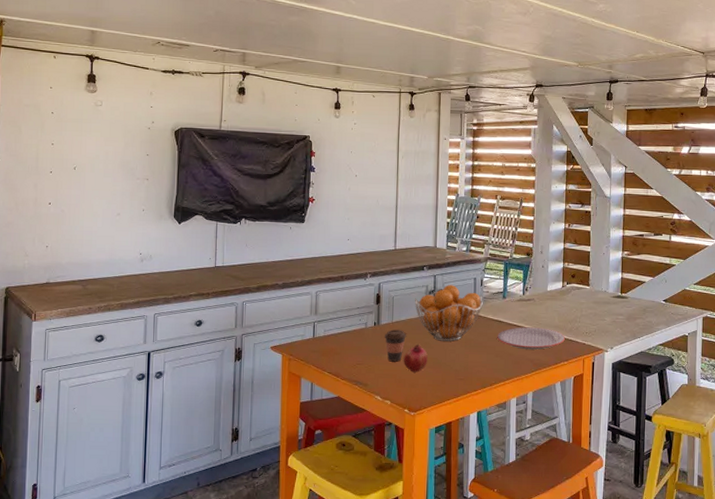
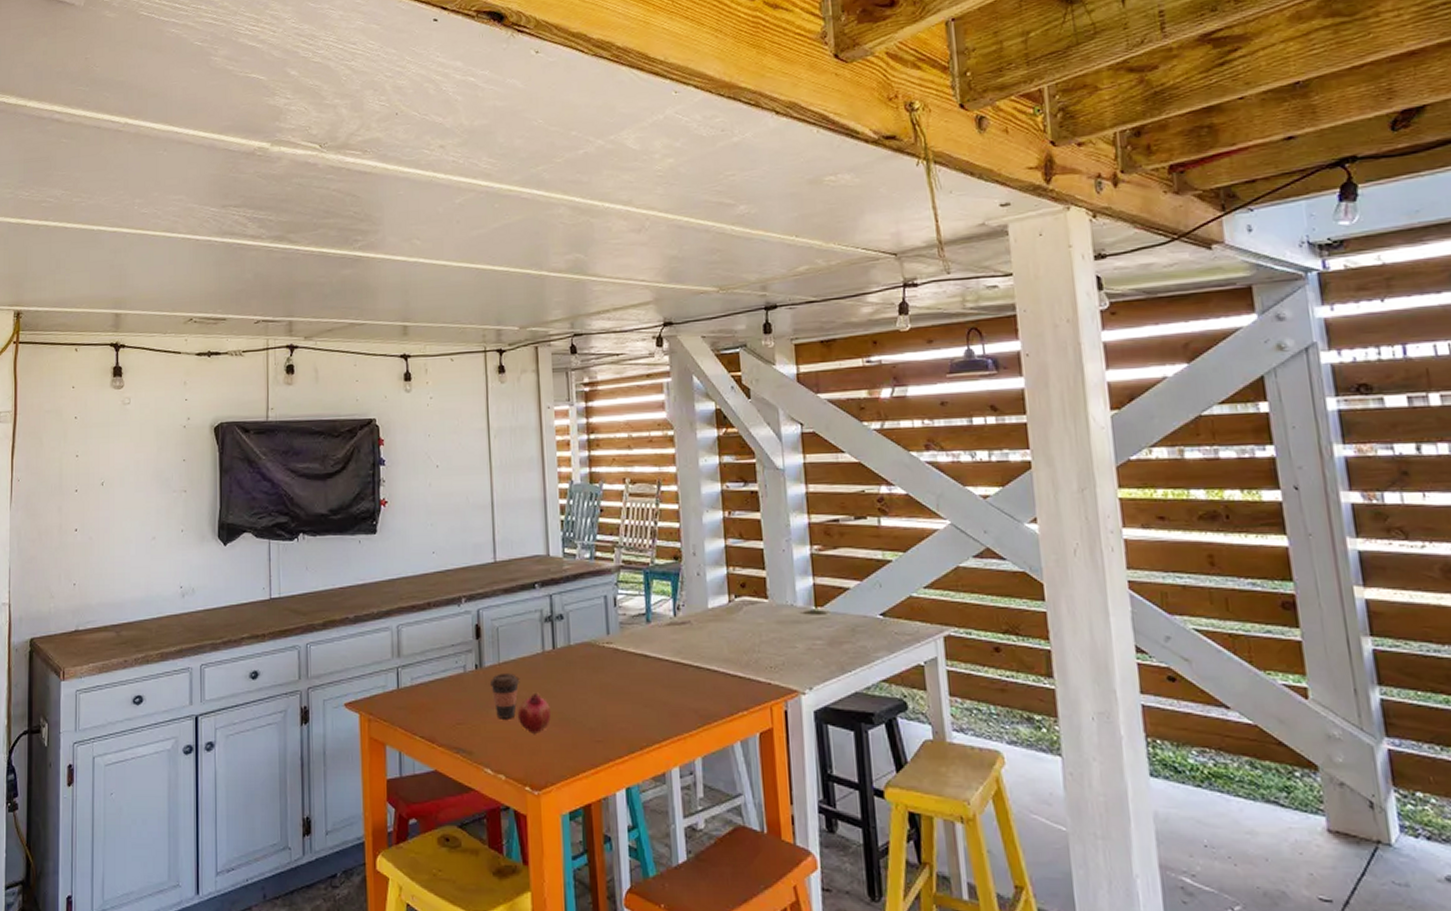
fruit basket: present [415,285,483,341] -> none [527,607,619,687]
plate: present [497,327,565,350] -> none [643,662,741,695]

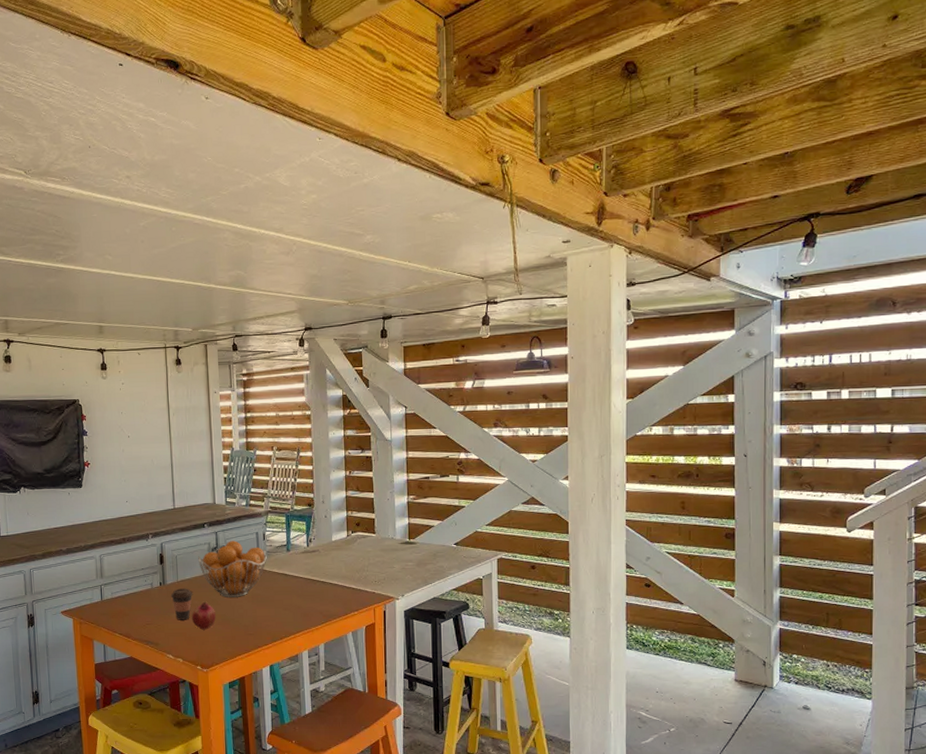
fruit basket: none [527,607,619,687] -> present [198,540,267,597]

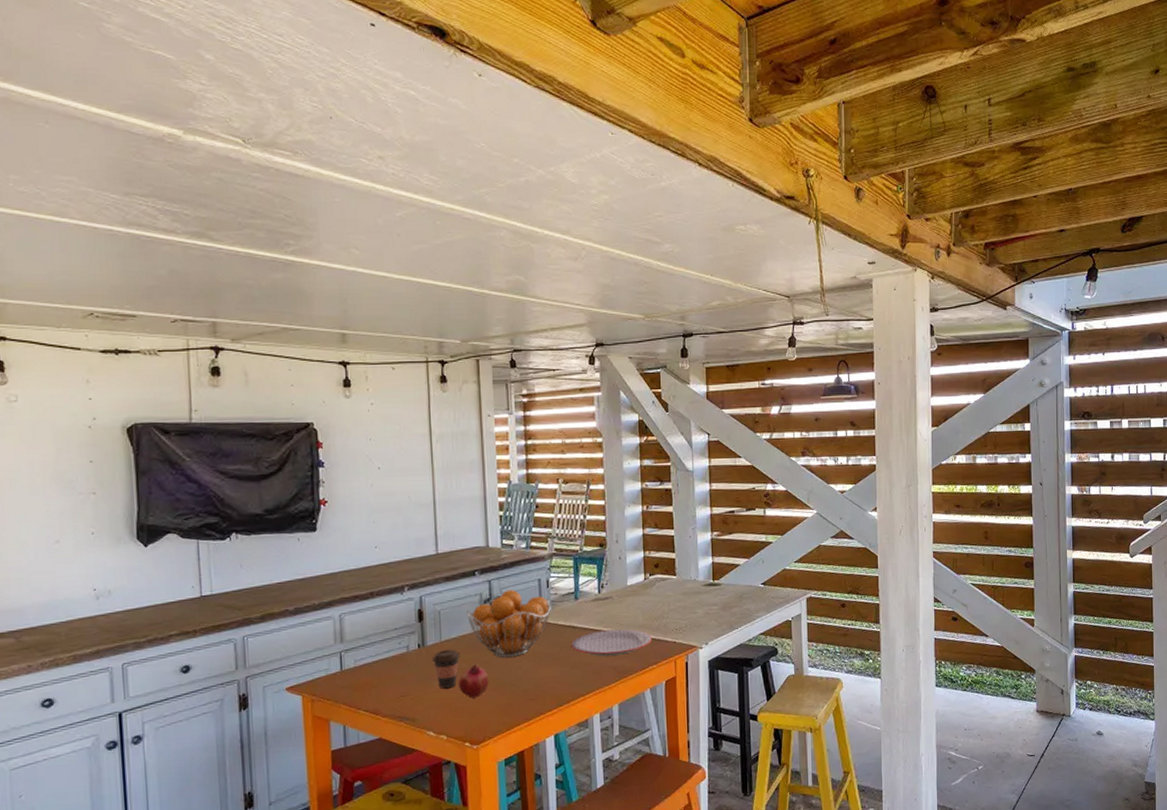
plate: none [284,578,354,601] -> present [571,629,652,657]

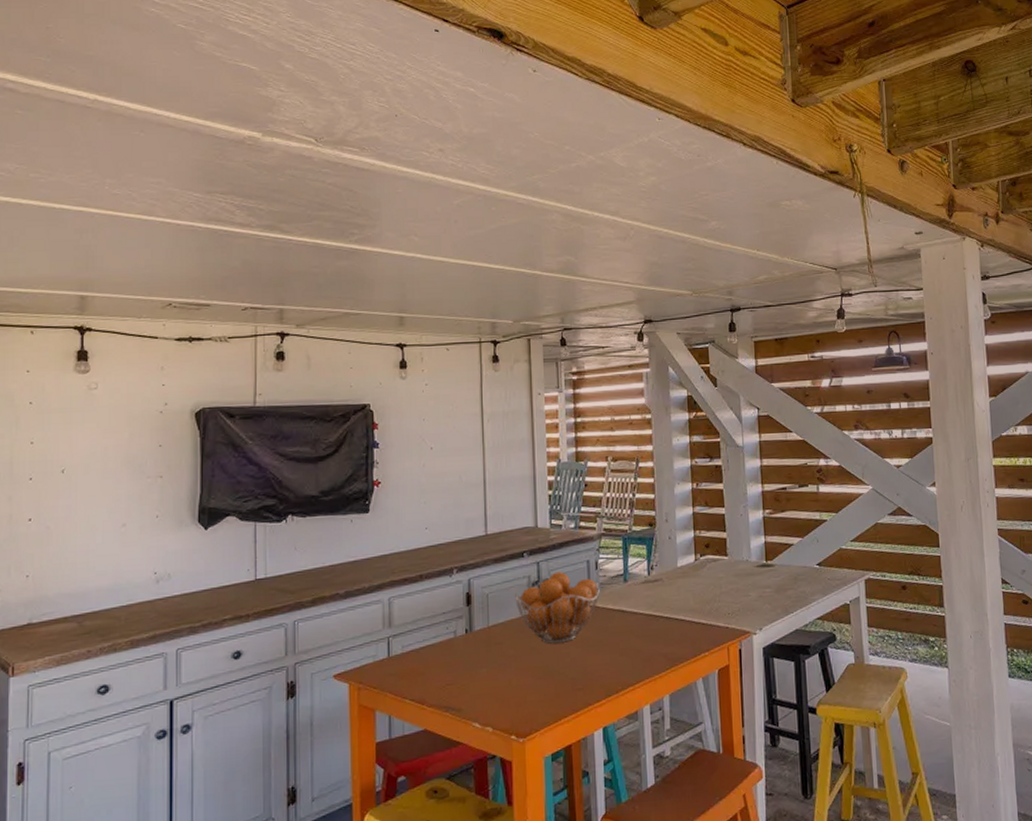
coffee cup: present [431,649,461,689] -> none [478,635,508,677]
fruit: present [458,664,489,699] -> none [505,650,536,688]
plate: present [571,629,652,657] -> none [620,613,704,643]

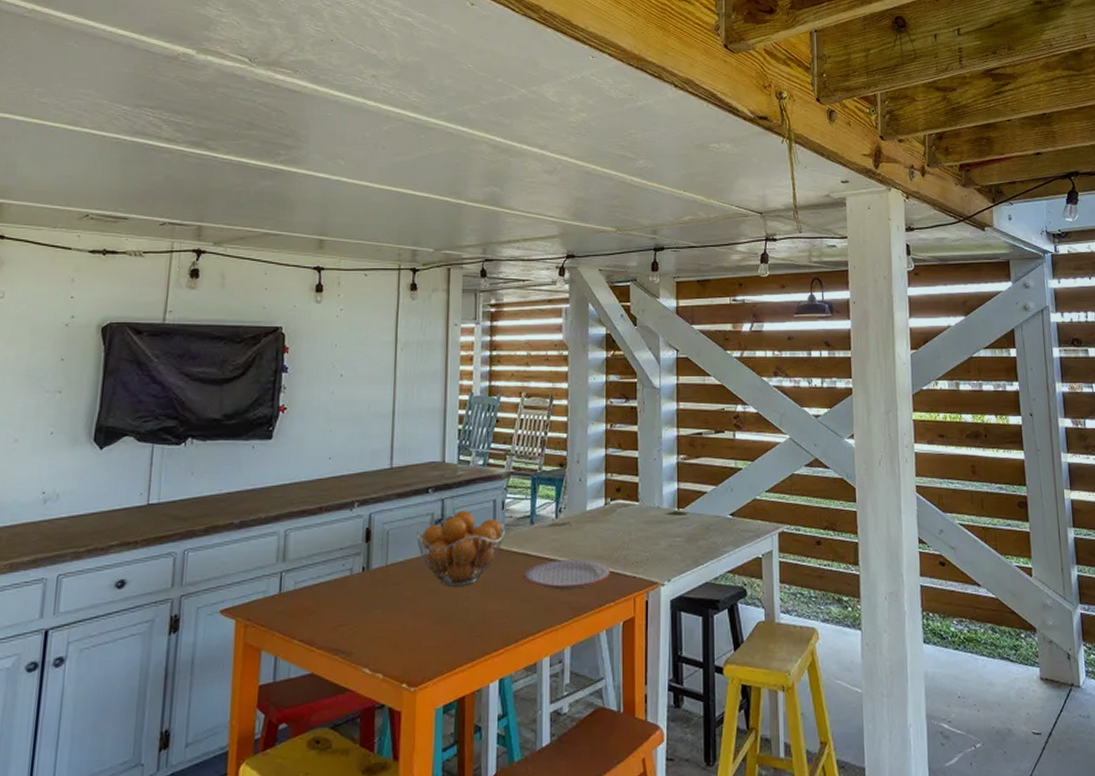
plate: none [620,613,704,643] -> present [524,559,610,590]

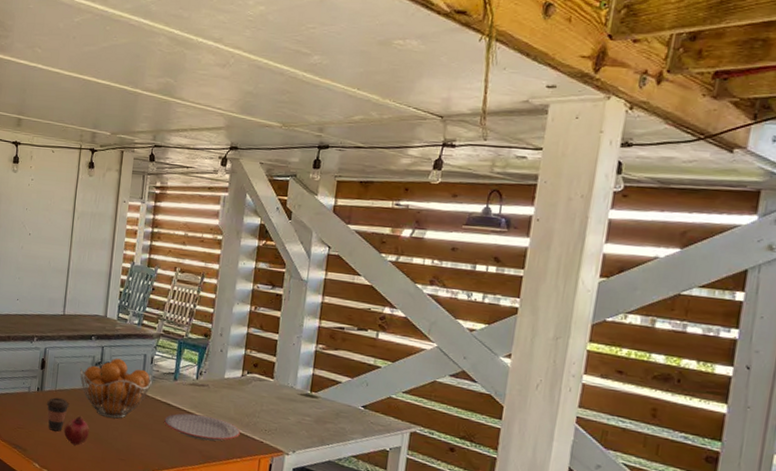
coffee cup: none [375,575,406,619] -> present [46,397,70,432]
fruit: none [400,592,433,632] -> present [63,416,89,445]

